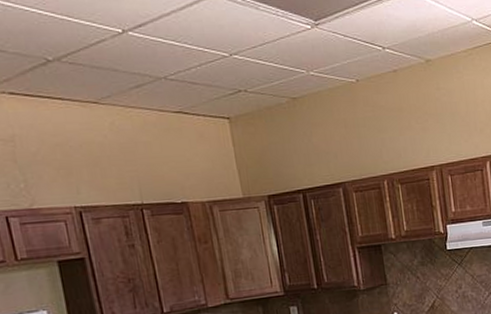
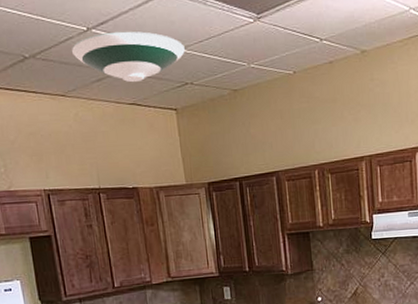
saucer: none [104,34,237,89] -> present [71,31,185,82]

